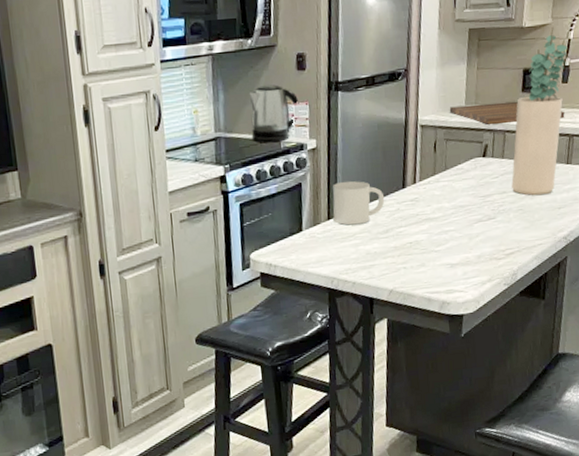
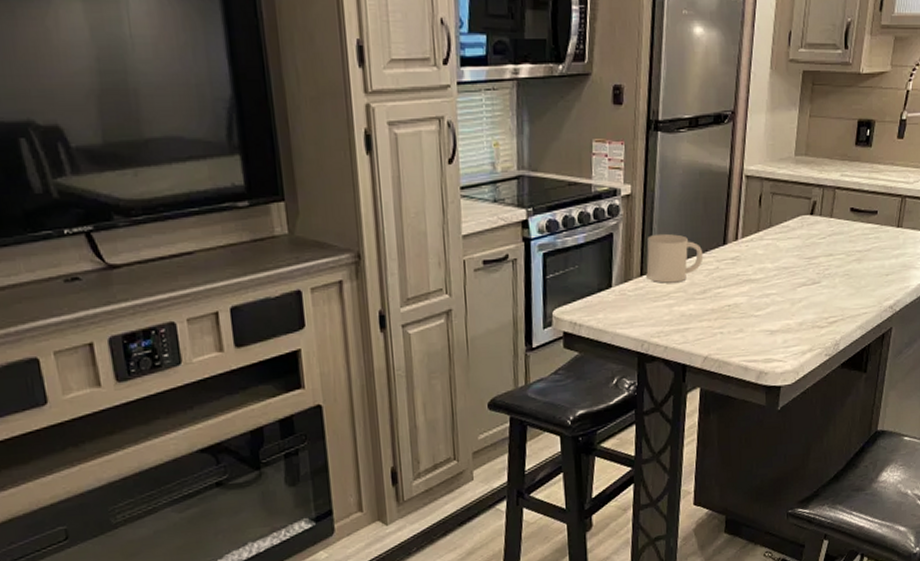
kettle: present [249,84,299,143] -> none [557,119,614,185]
cutting board: present [449,101,565,125] -> none [777,155,899,179]
vase: present [511,26,568,196] -> none [839,74,905,260]

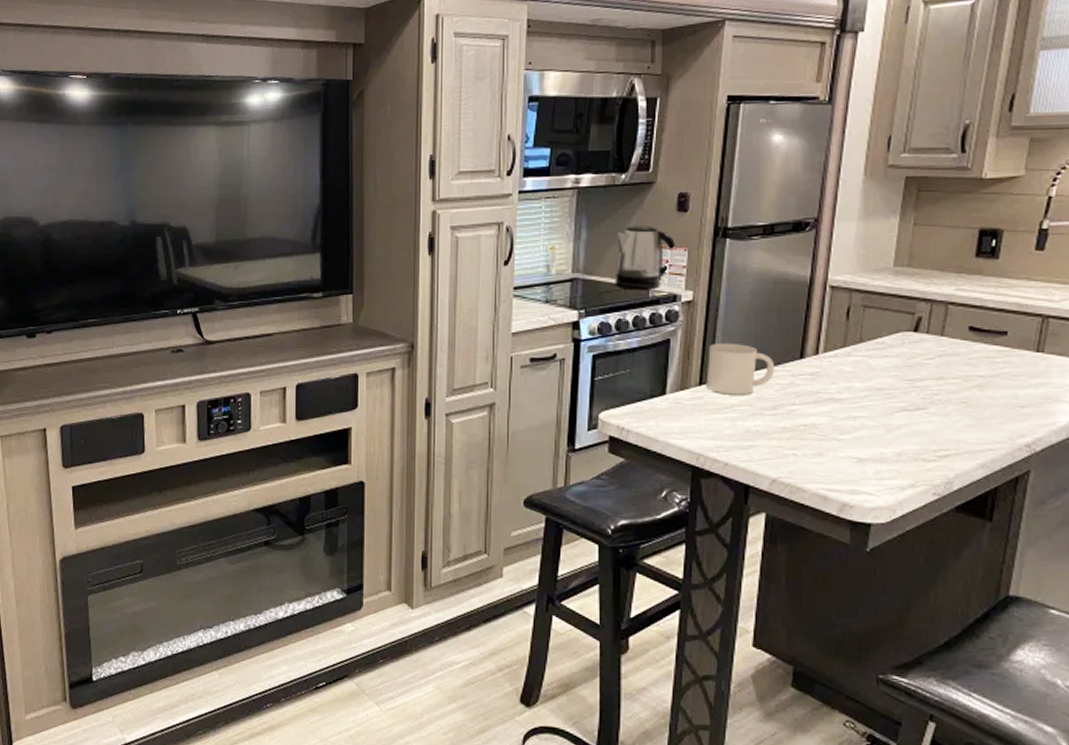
kettle: none [557,119,614,185] -> present [615,225,676,290]

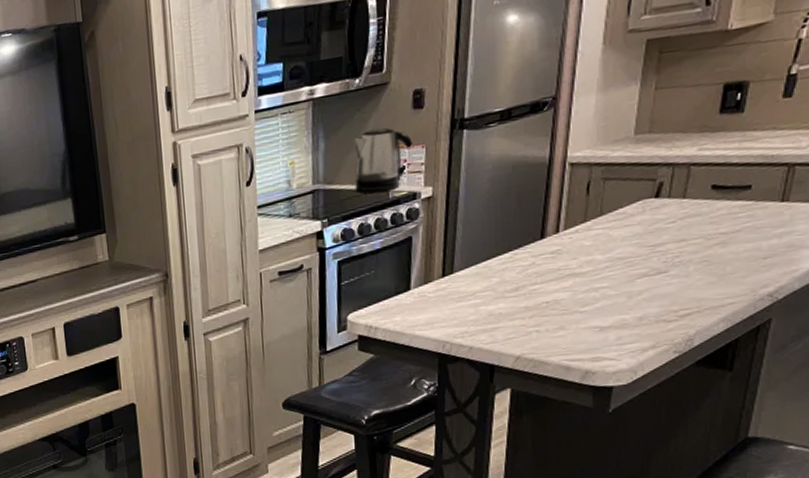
mug: present [706,342,775,395] -> none [448,232,516,283]

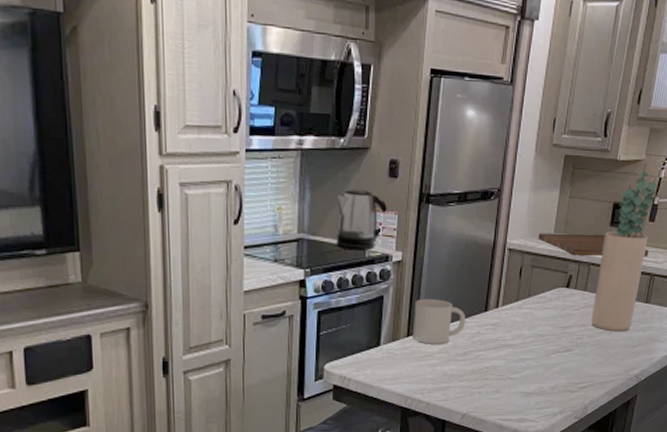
mug: none [448,232,516,283] -> present [412,298,466,344]
cutting board: none [611,125,784,158] -> present [538,233,649,257]
vase: none [695,24,796,243] -> present [591,163,658,332]

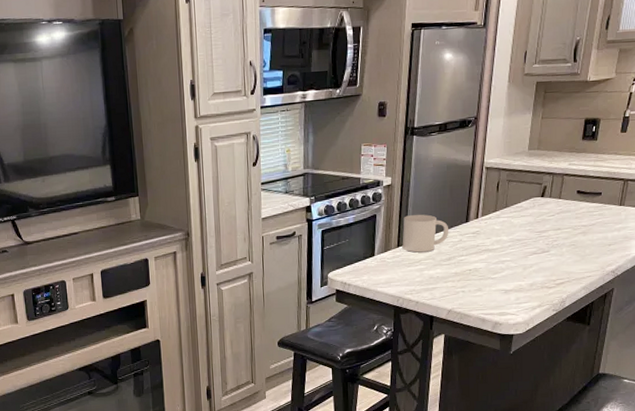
kettle: present [336,189,388,250] -> none [335,129,379,179]
cutting board: present [538,233,649,257] -> none [513,148,621,168]
vase: present [591,163,658,332] -> none [566,80,629,233]

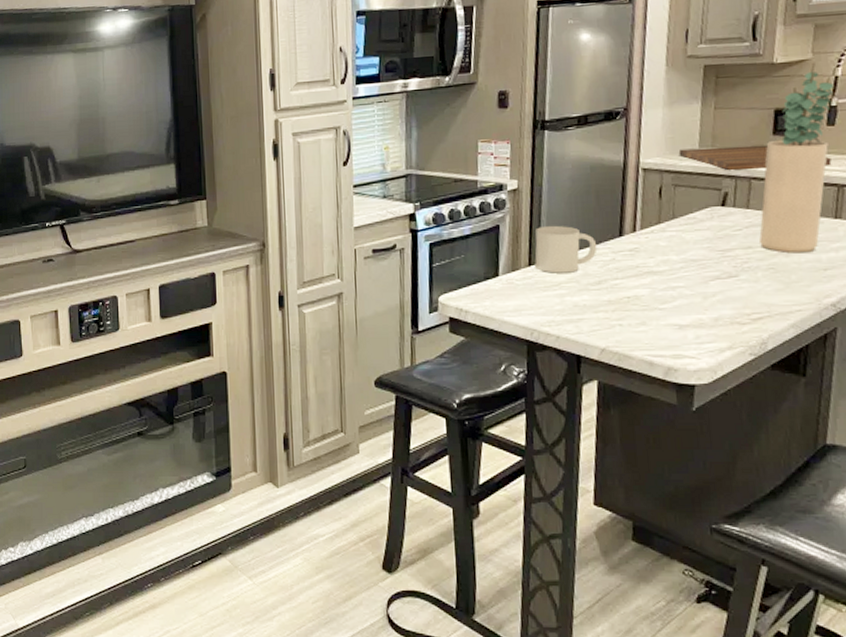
cutting board: none [513,148,621,168] -> present [678,144,832,170]
vase: none [566,80,629,233] -> present [759,62,834,253]

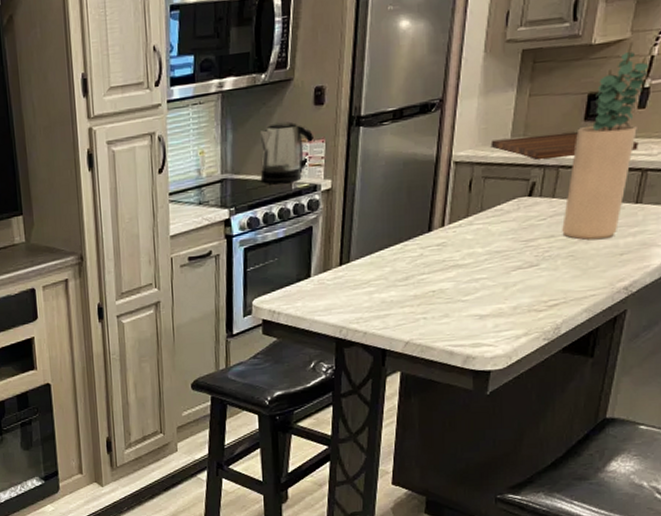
kettle: none [444,122,500,182] -> present [259,121,315,184]
mug: present [534,225,597,273] -> none [345,223,406,272]

